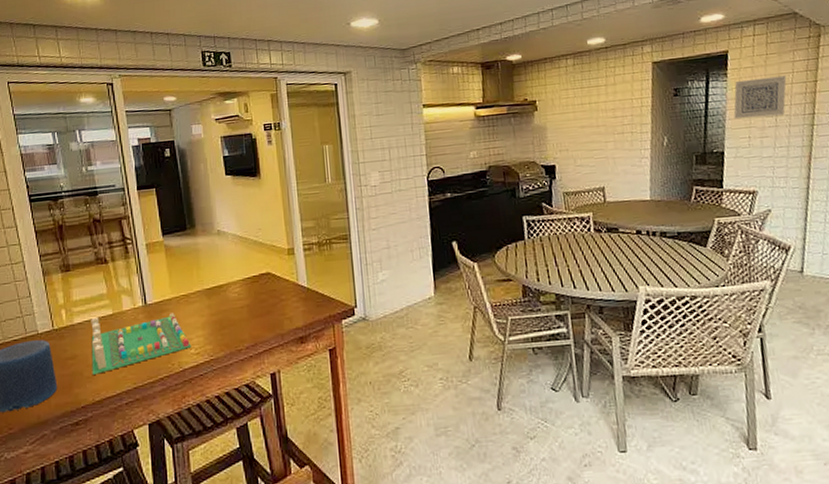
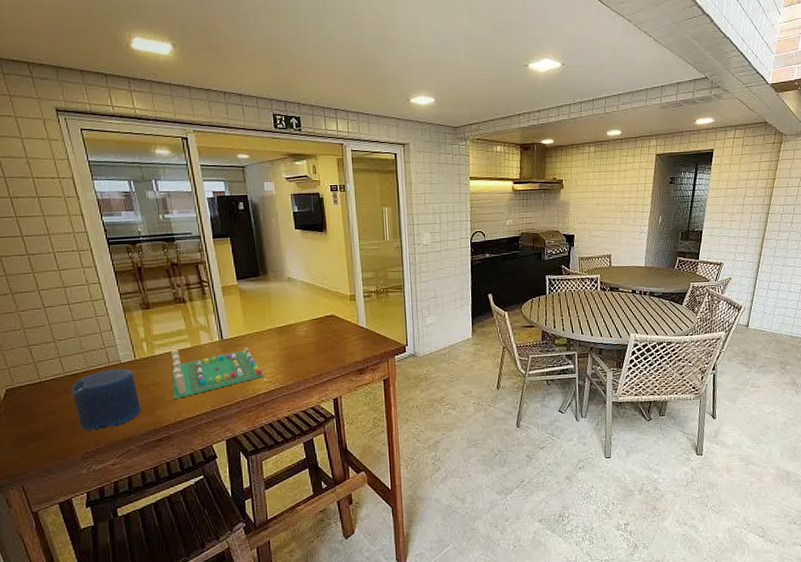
wall art: present [733,75,787,120] -> none [712,172,754,206]

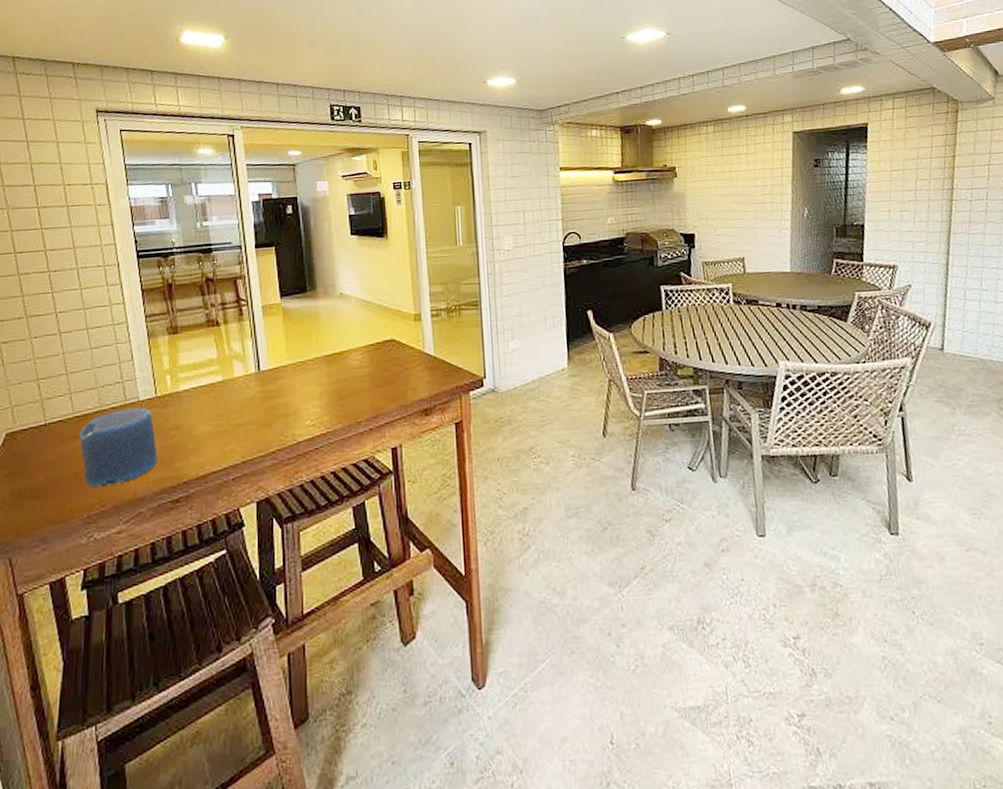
board game: present [171,347,264,399] -> none [196,381,307,447]

